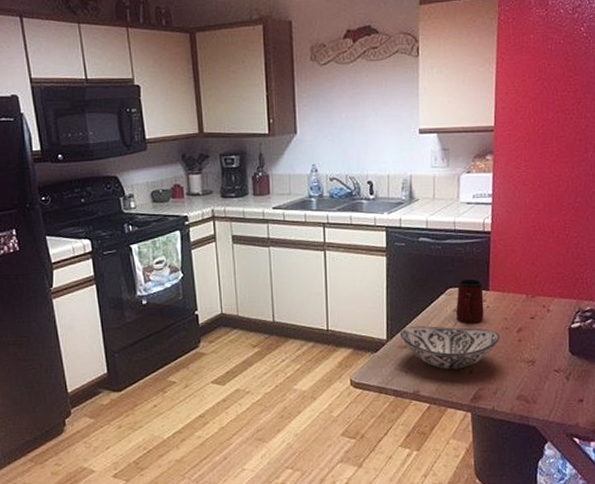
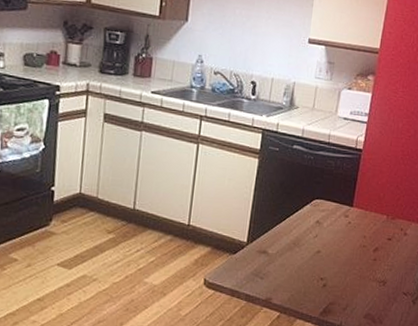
decorative bowl: present [400,326,500,370] -> none [261,232,357,281]
mug: present [456,279,484,323] -> none [318,192,348,237]

